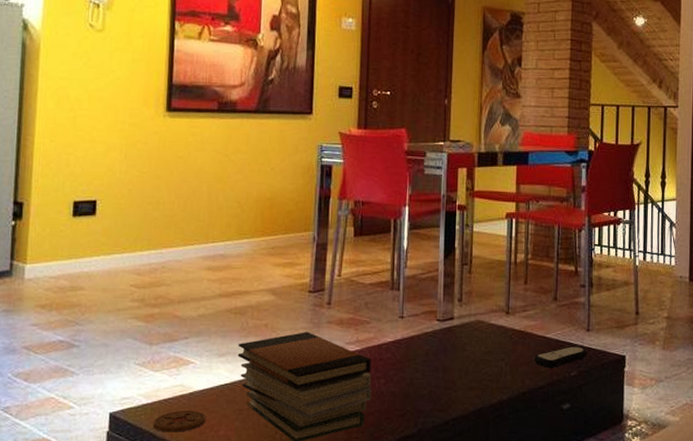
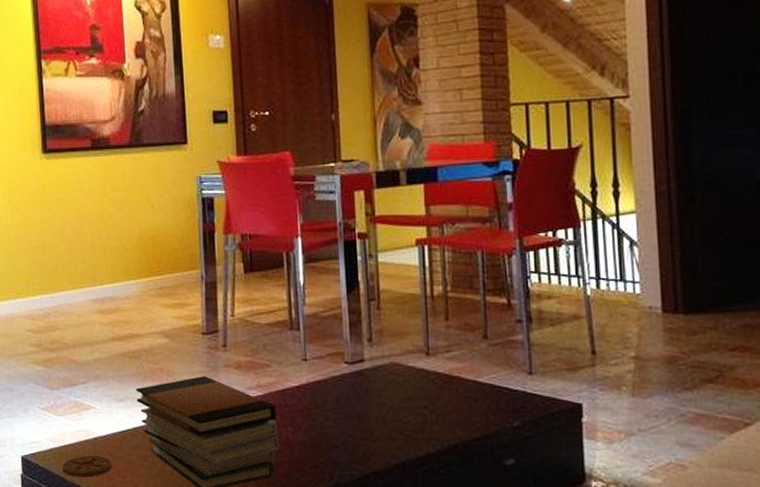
remote control: present [533,346,587,368] -> none [464,392,531,417]

